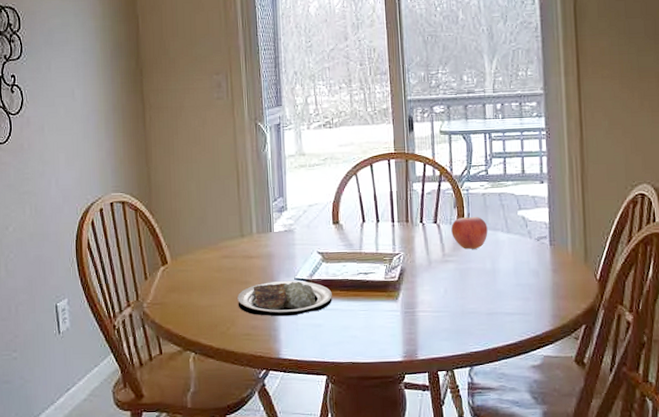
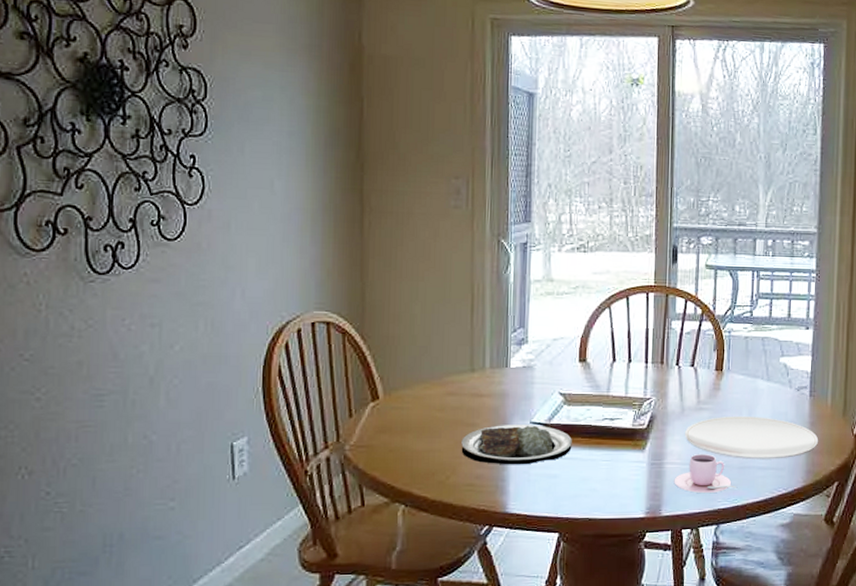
teacup: none [427,302,487,339] -> present [674,454,738,494]
plate: none [433,266,563,306] -> present [685,417,819,460]
apple: present [451,213,488,249] -> none [709,357,747,397]

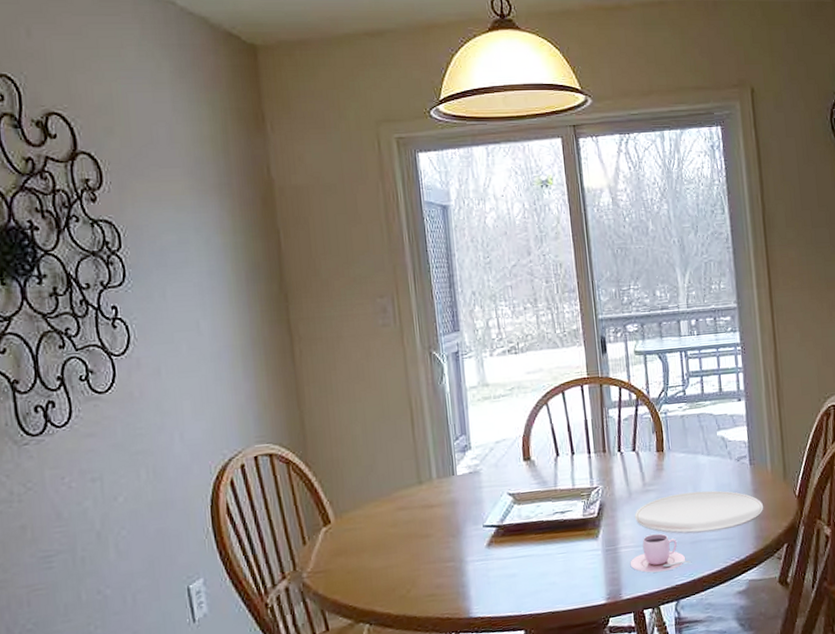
plate: present [461,425,572,465] -> none [418,527,527,572]

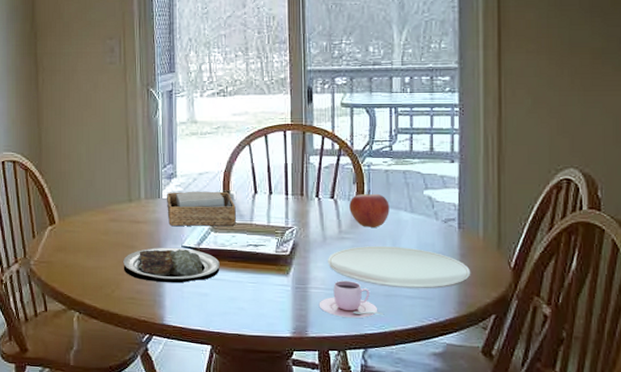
plate: none [418,527,527,572] -> present [123,248,220,283]
napkin holder: none [462,458,540,505] -> present [167,191,236,227]
apple: none [650,437,688,476] -> present [349,190,390,227]

